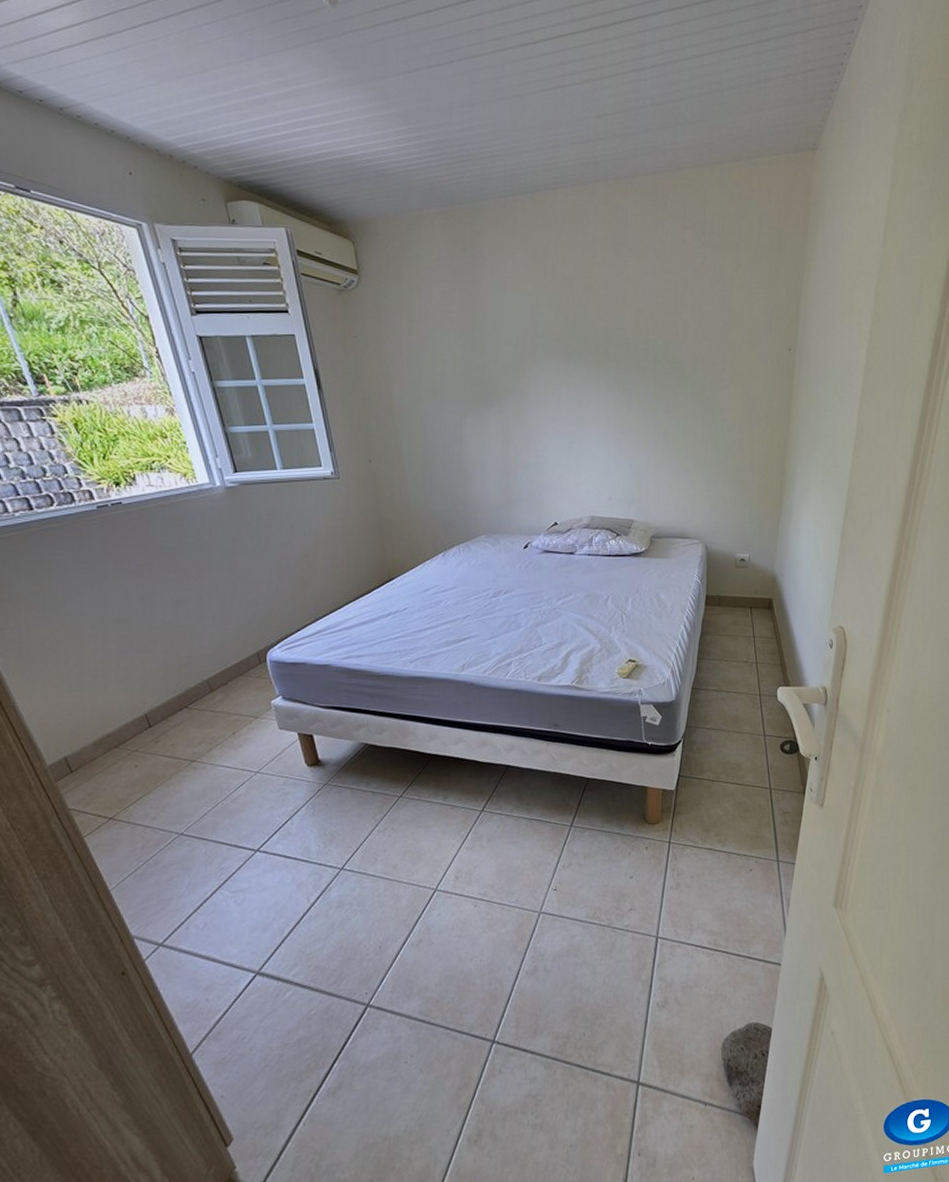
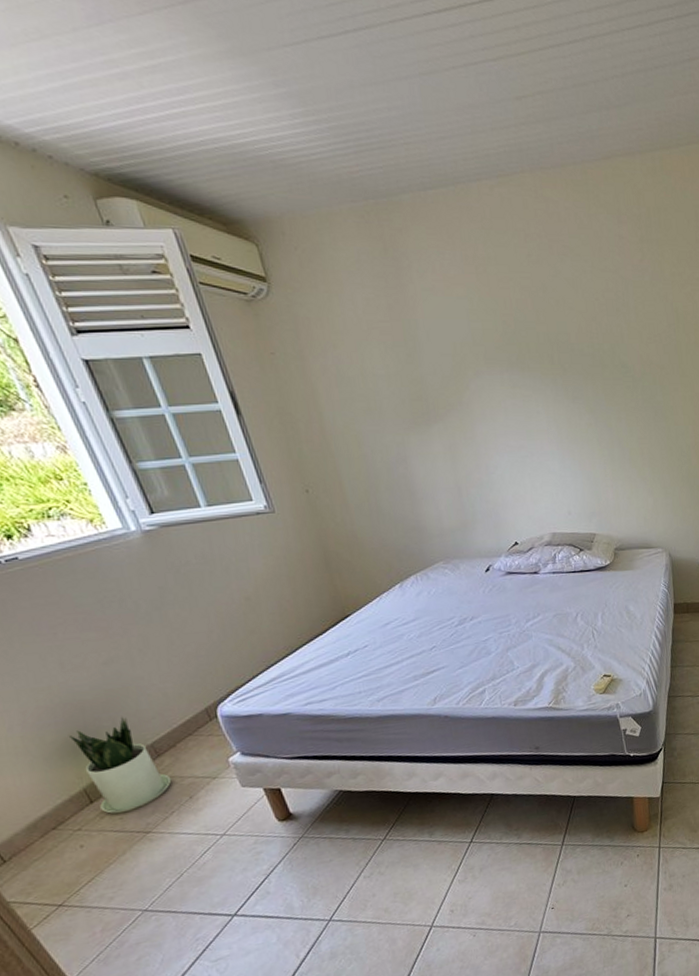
planter: none [141,651,220,741] -> present [70,716,172,814]

